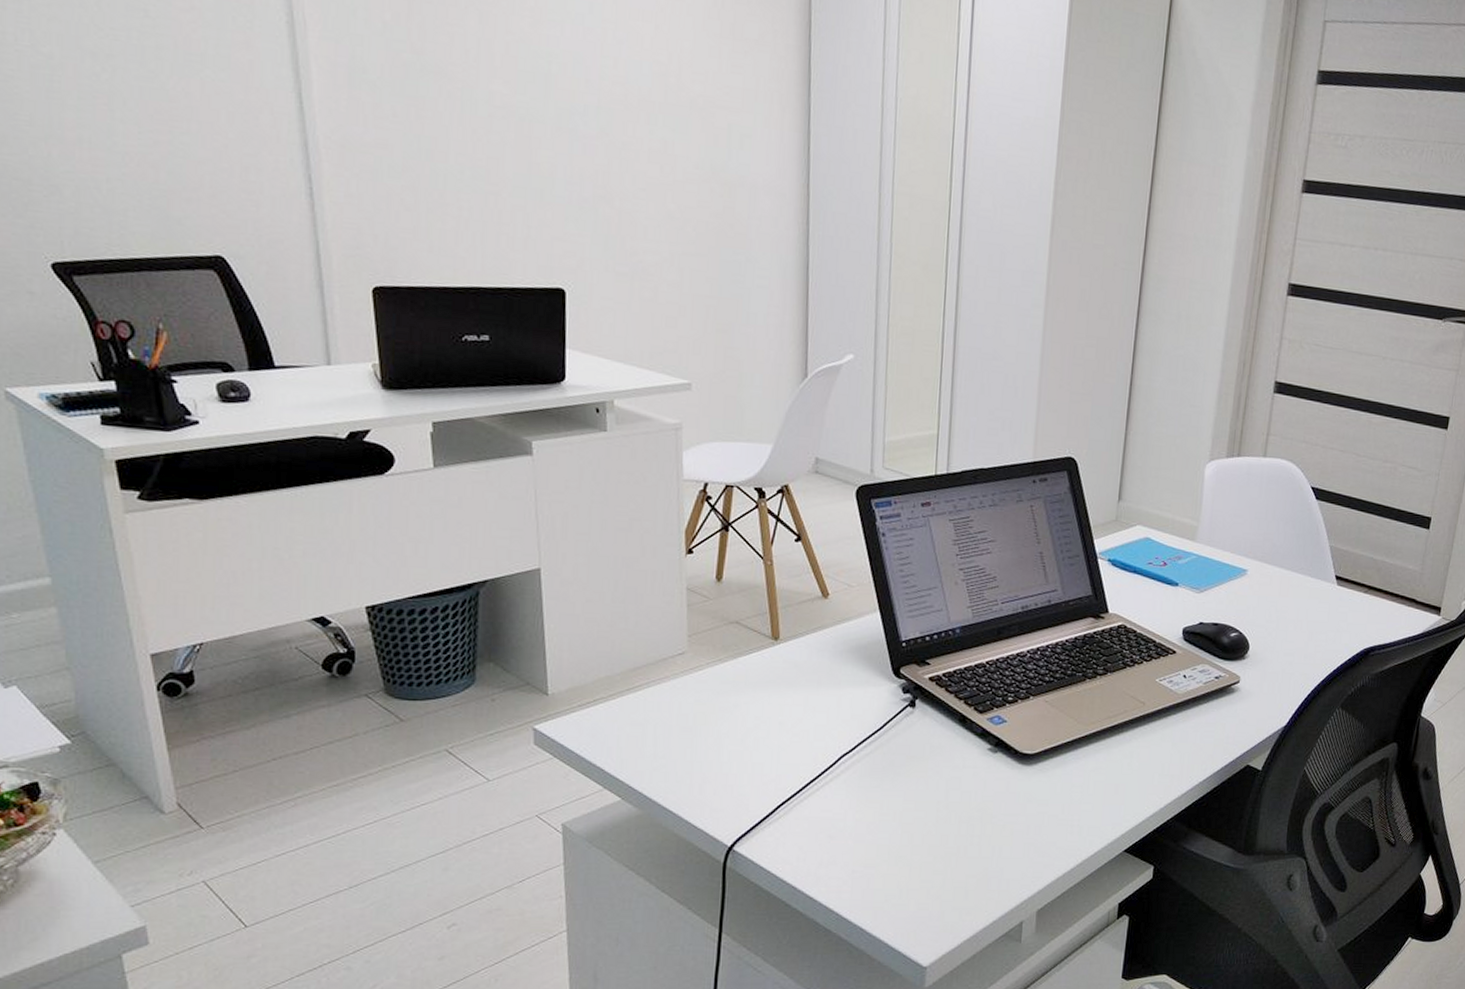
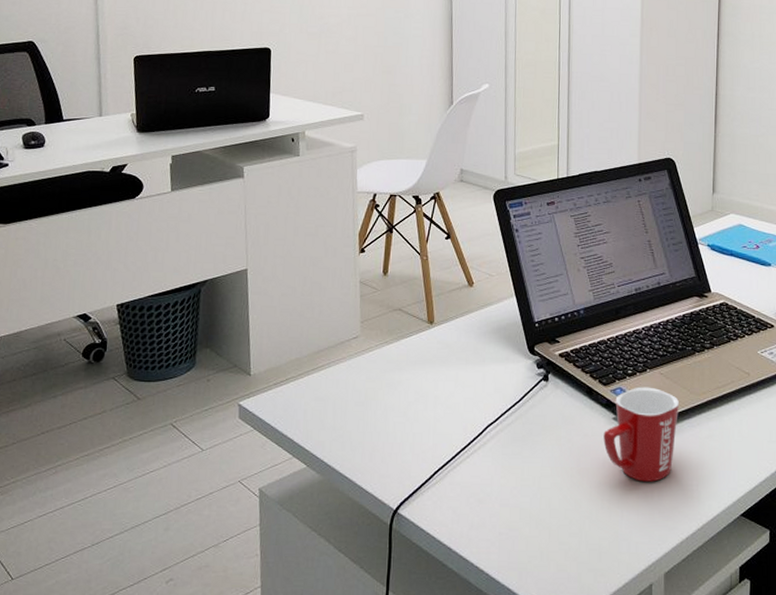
mug: none [976,715,1064,817] -> present [603,387,679,482]

